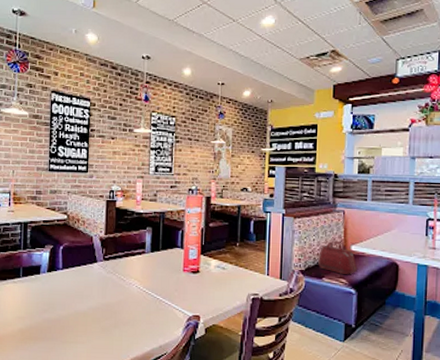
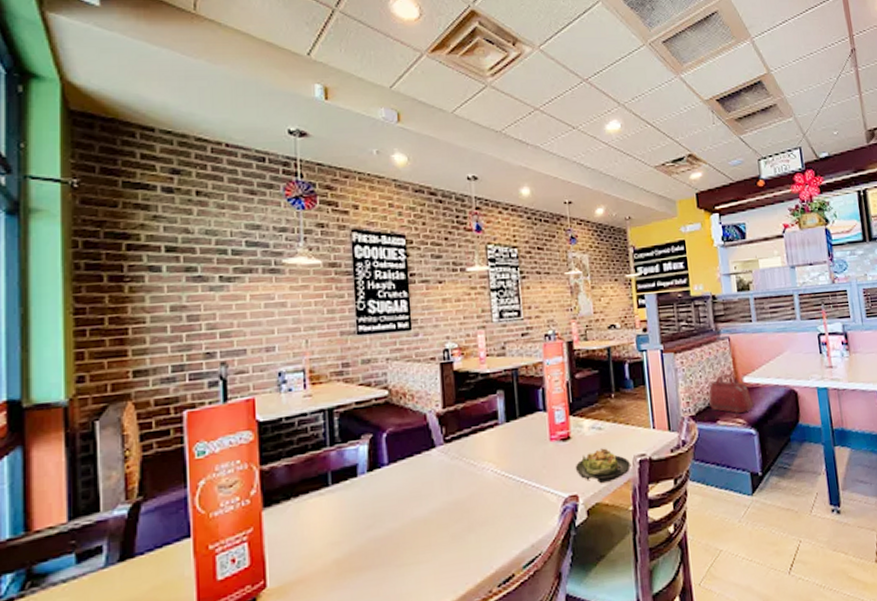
salad: none [200,284,244,310] -> present [575,448,630,483]

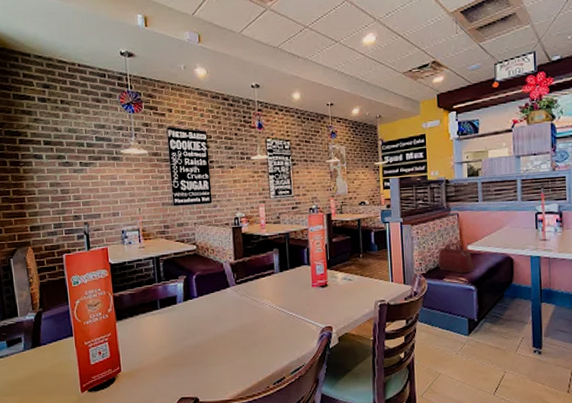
salad: present [575,448,630,483] -> none [330,294,373,319]

